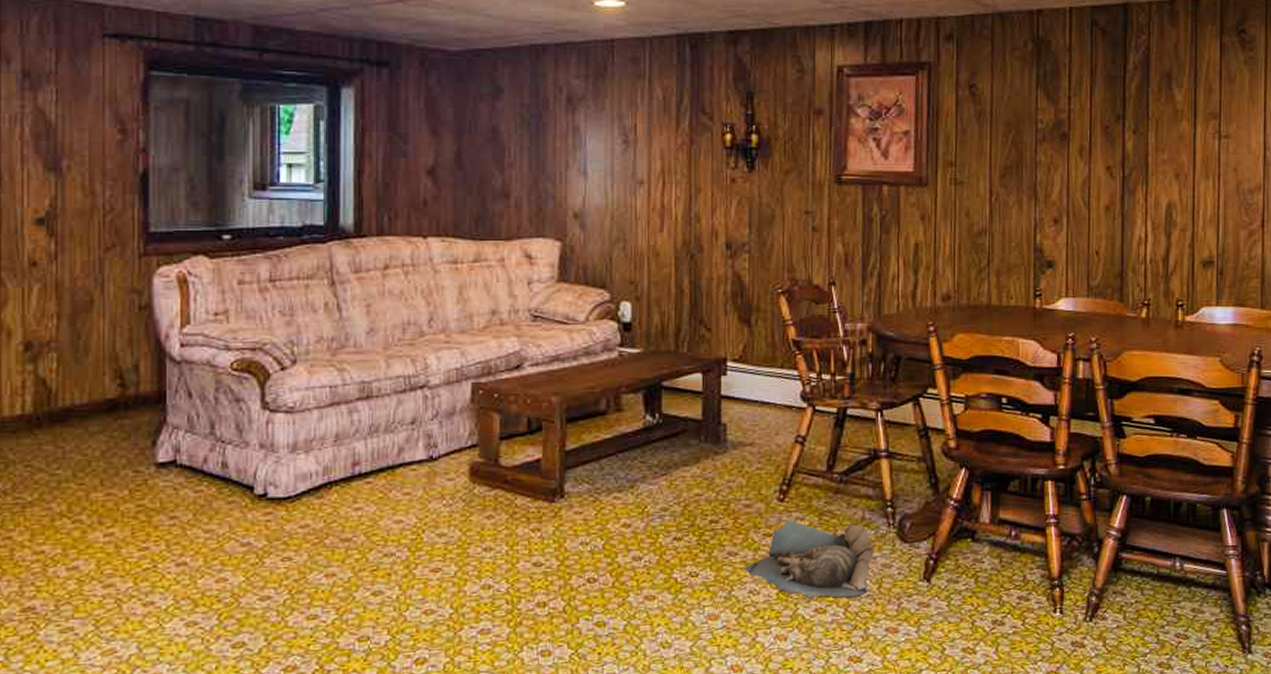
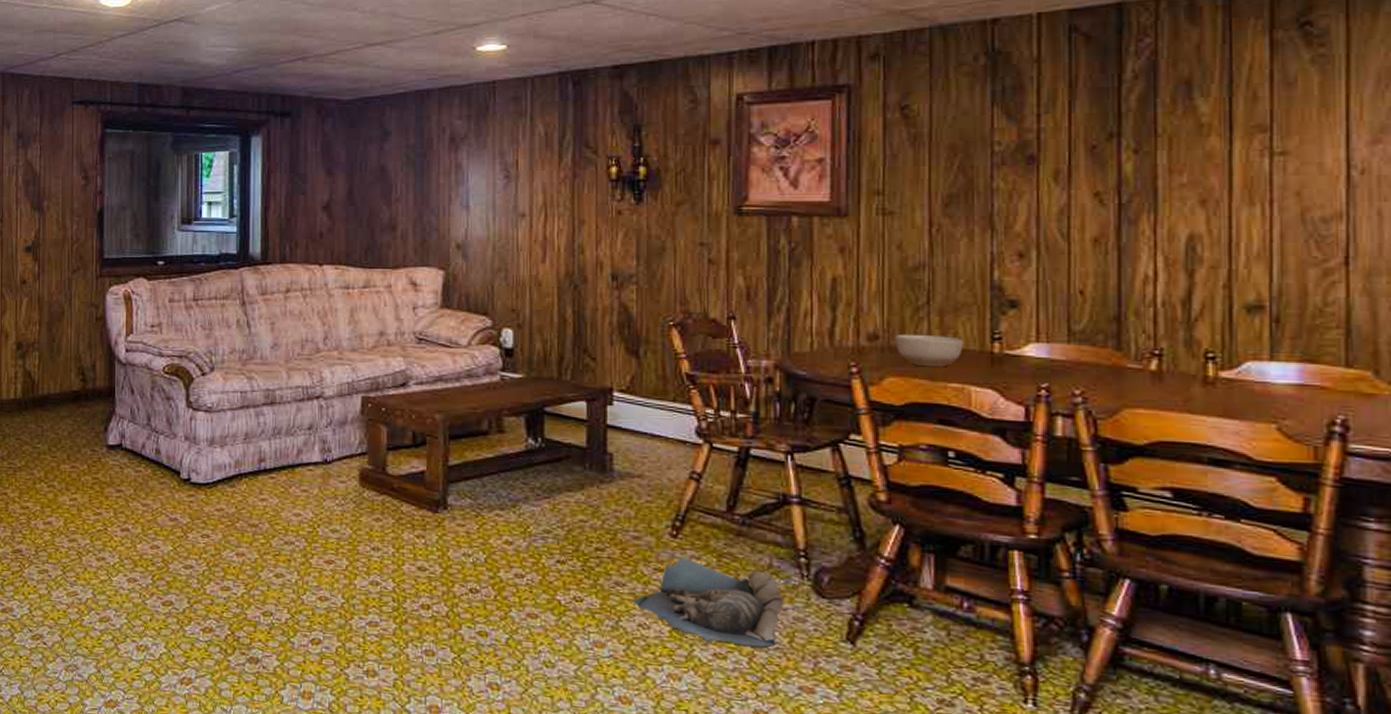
bowl: none [963,293,1014,323] -> present [895,333,963,368]

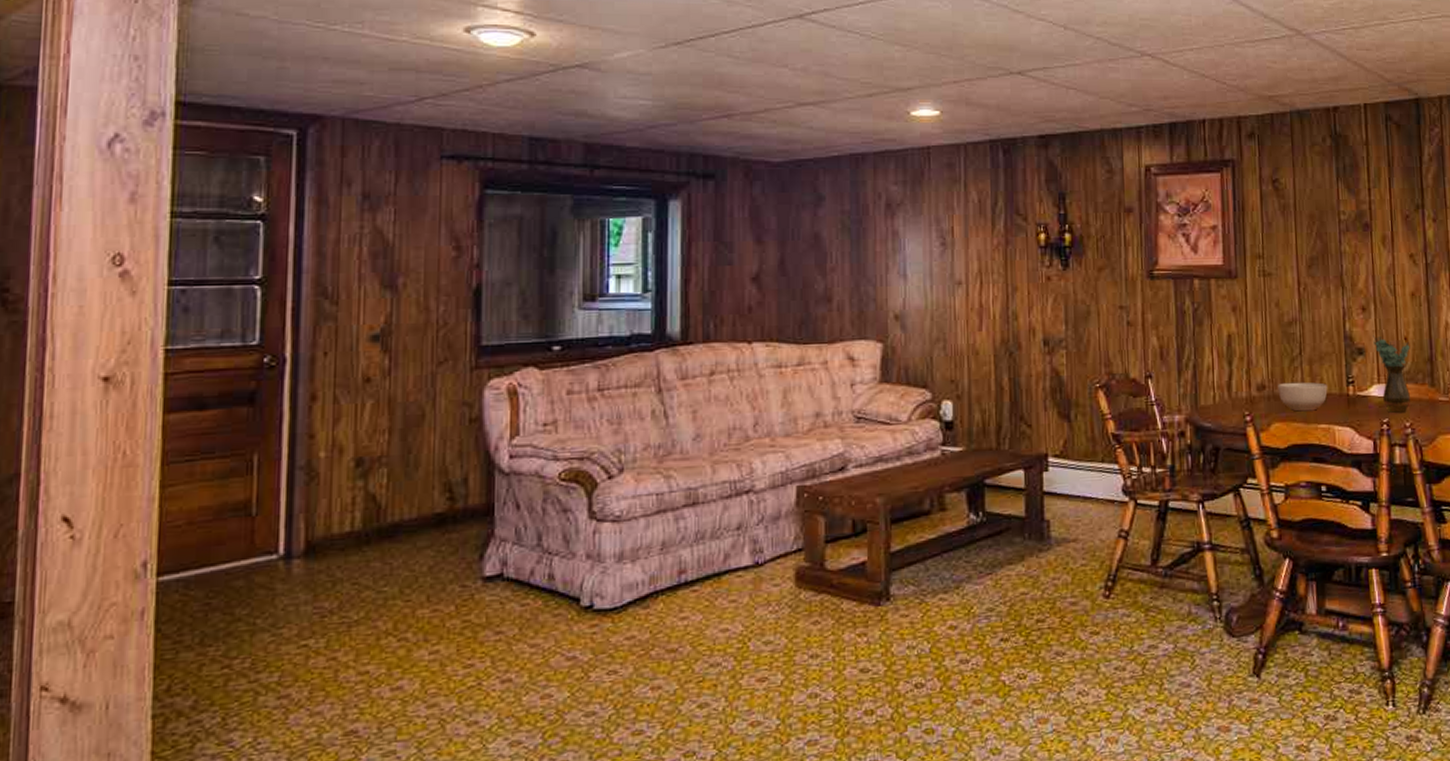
cat: present [631,556,784,648] -> none [1070,616,1202,700]
vase: none [1033,287,1088,379] -> present [1373,335,1411,414]

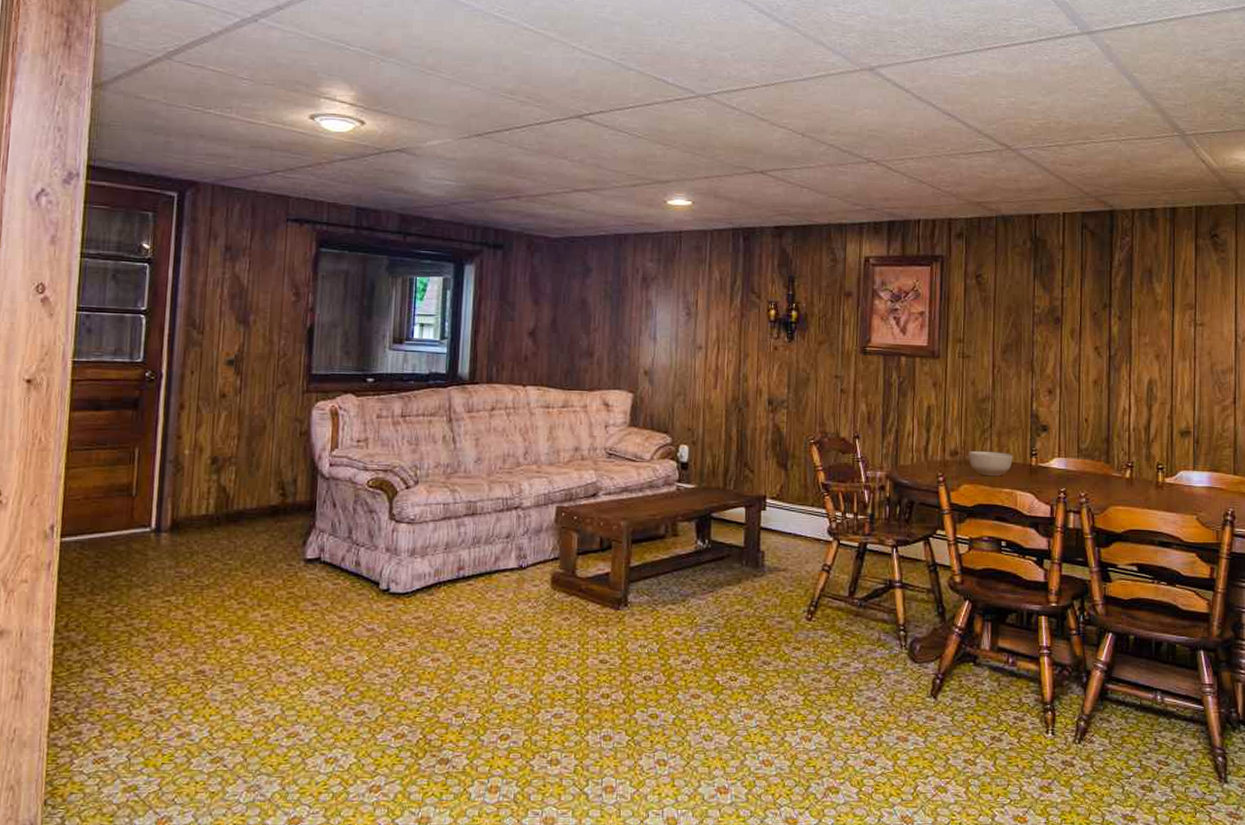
vase: present [1373,335,1411,414] -> none [1057,415,1090,485]

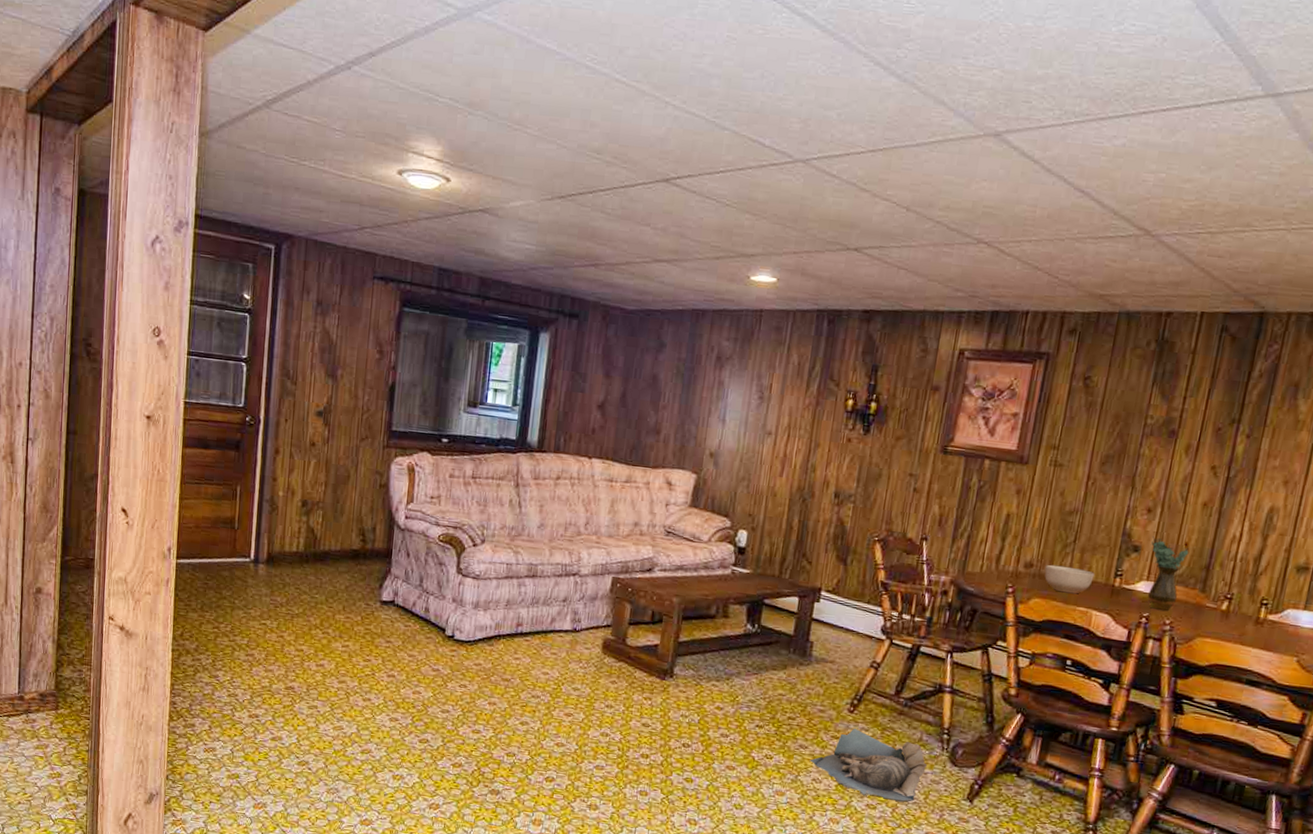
cat: none [774,636,888,708] -> present [809,728,927,802]
vase: none [1057,415,1090,485] -> present [1148,536,1189,611]

